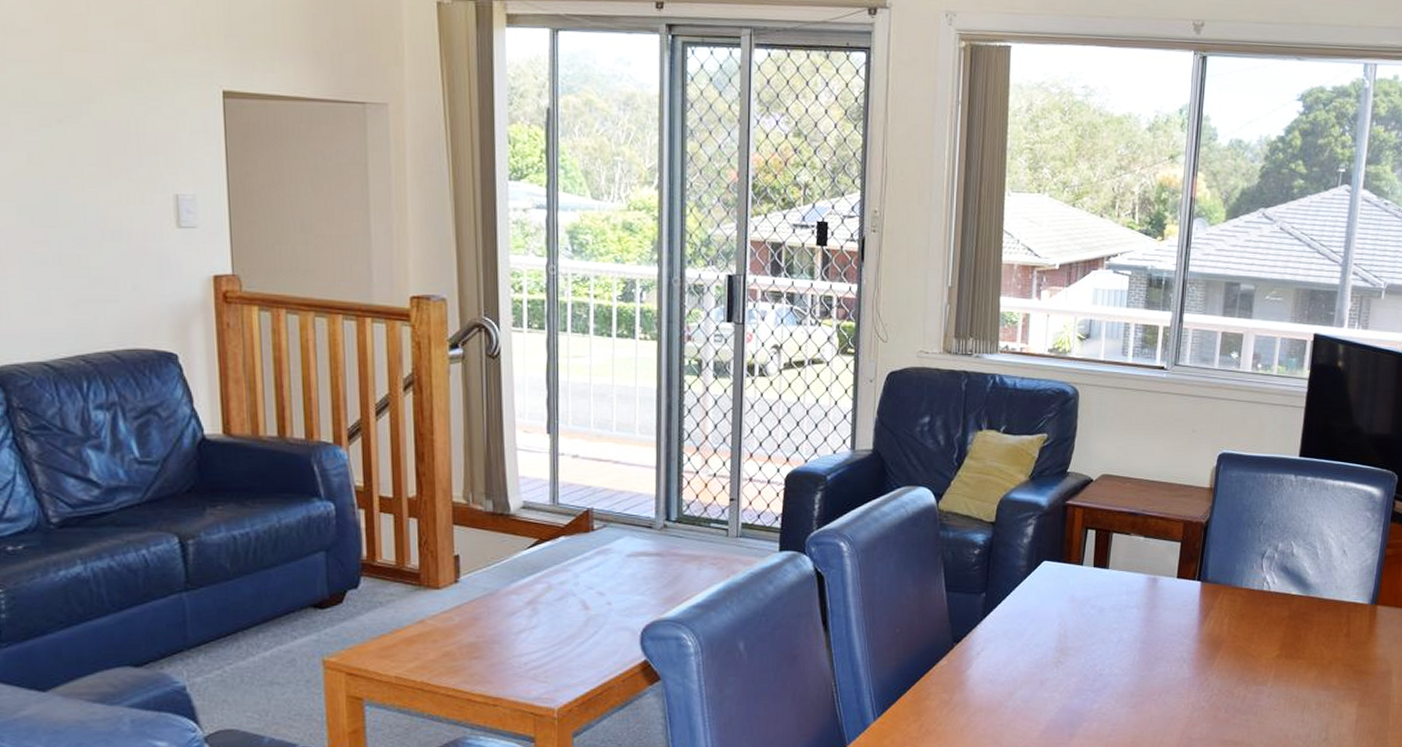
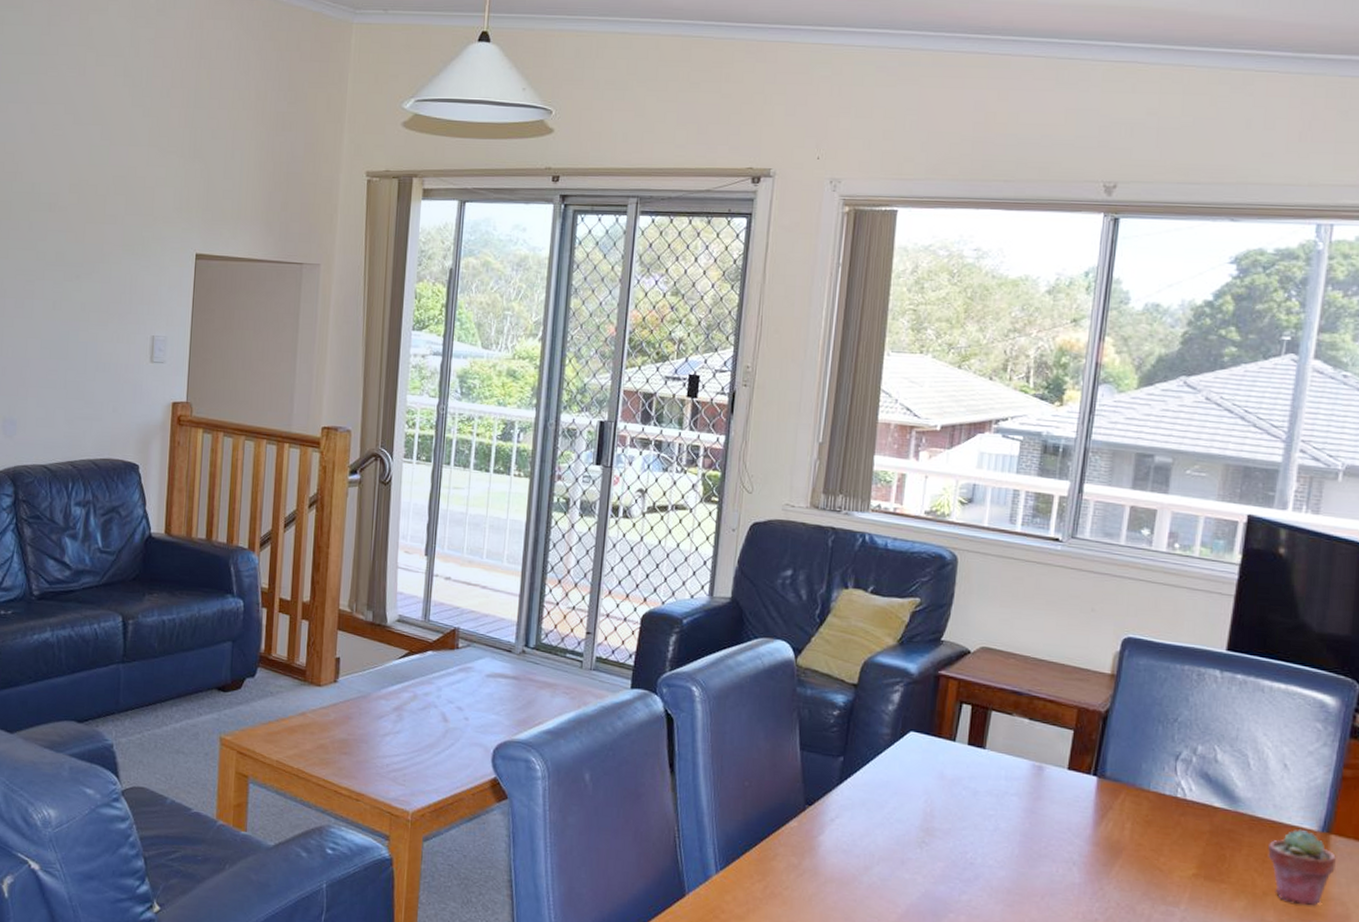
potted succulent: none [1332,604,1381,668] -> present [1268,829,1336,906]

